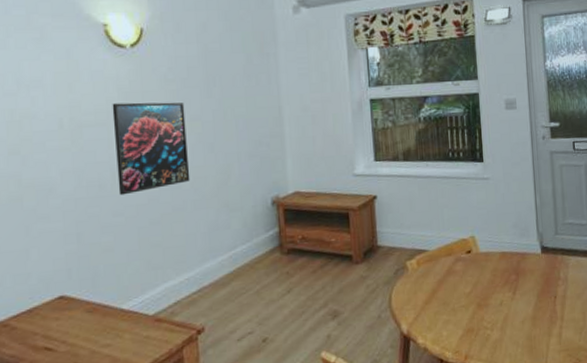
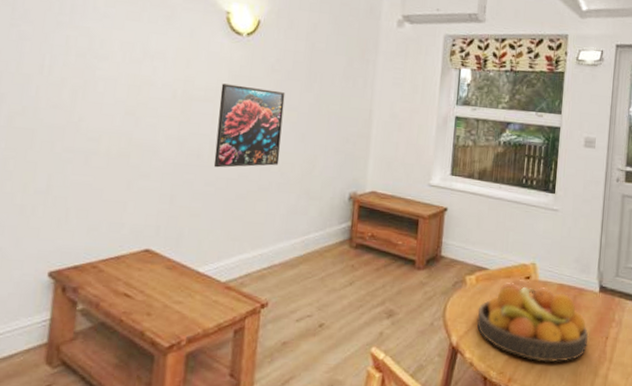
fruit bowl: none [423,258,538,334] -> present [476,282,589,363]

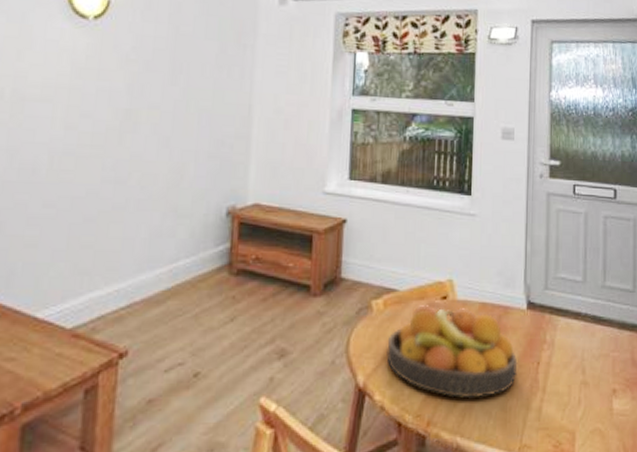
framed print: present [213,83,286,168] -> none [54,78,144,184]

